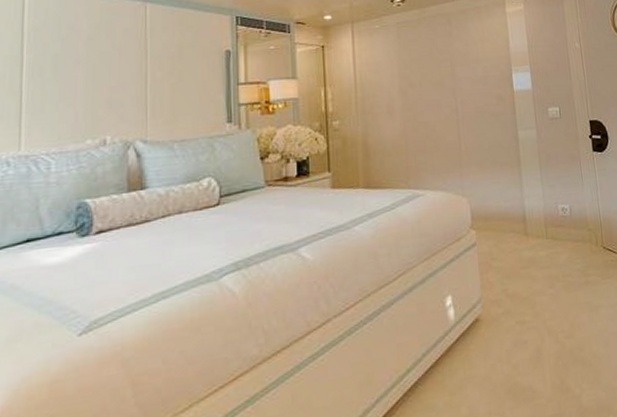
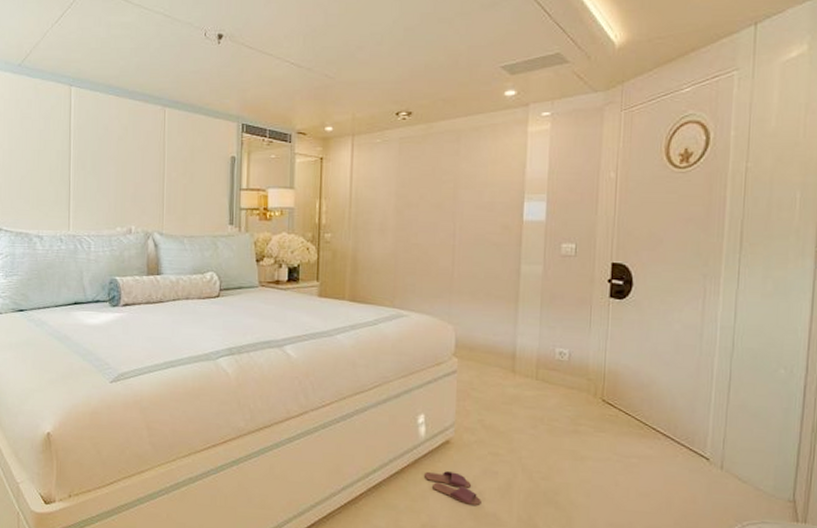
slippers: none [459,351,517,384] -> present [425,471,481,505]

